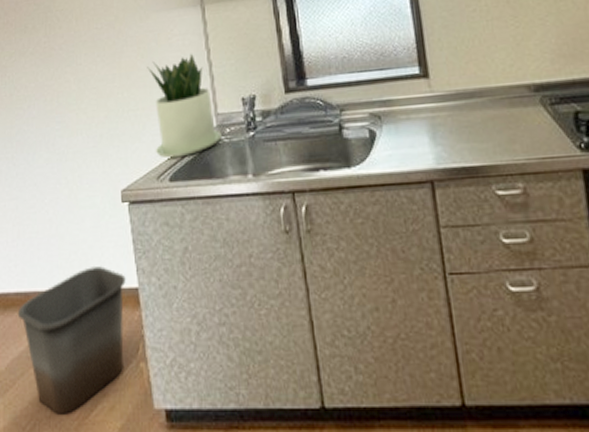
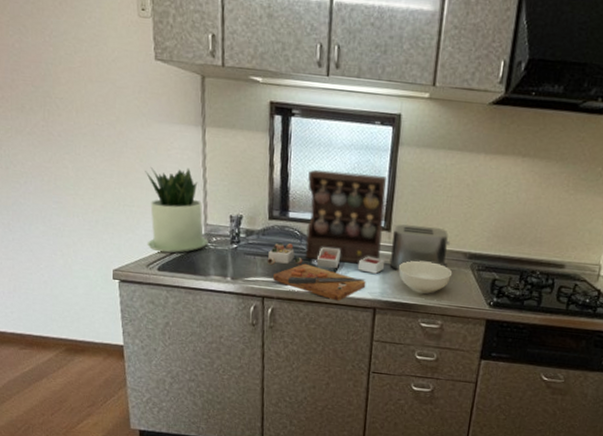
waste bin: present [17,266,127,415] -> none [13,324,114,424]
cutting board: none [290,112,433,181] -> present [267,242,385,301]
spice rack: none [321,14,425,132] -> present [305,169,387,264]
toaster: none [431,60,510,126] -> present [389,224,450,271]
bowl: none [448,105,520,150] -> present [398,260,453,294]

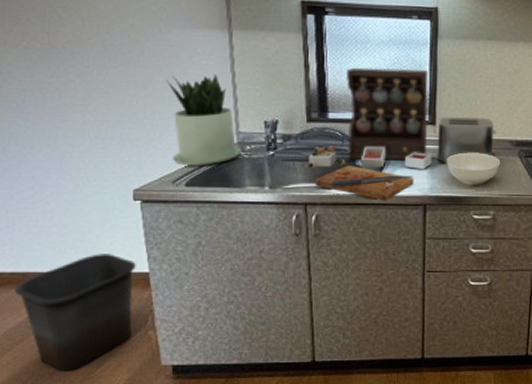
waste bin: none [13,324,114,424] -> present [14,254,137,371]

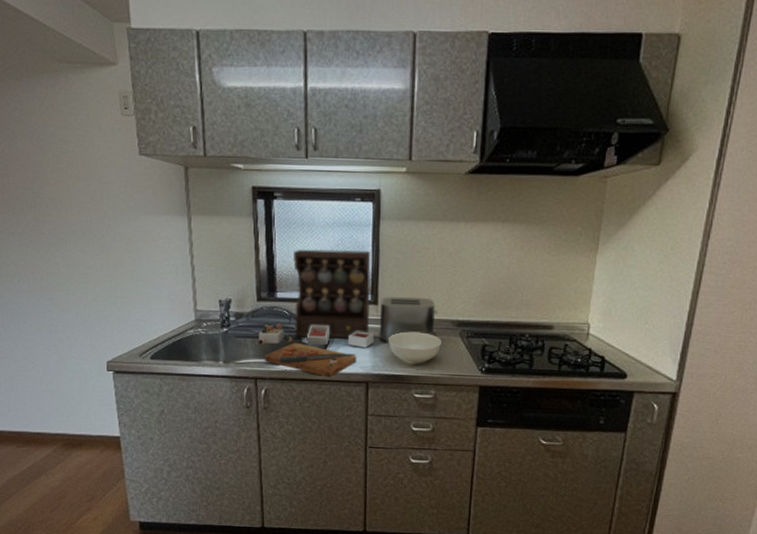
waste bin: present [14,254,137,371] -> none [11,418,110,521]
planter: present [166,74,242,166] -> none [134,256,199,341]

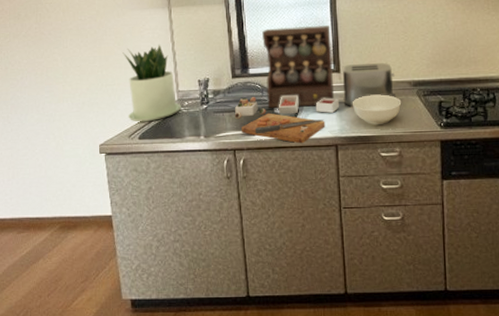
planter: none [134,256,199,341] -> present [122,44,181,122]

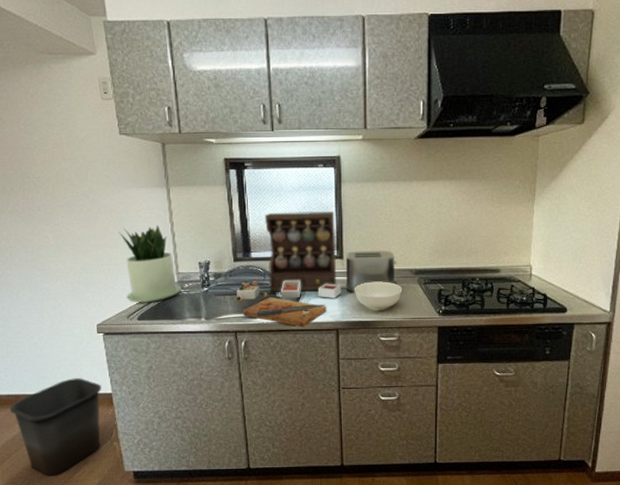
waste bin: none [12,200,103,305] -> present [9,378,103,476]

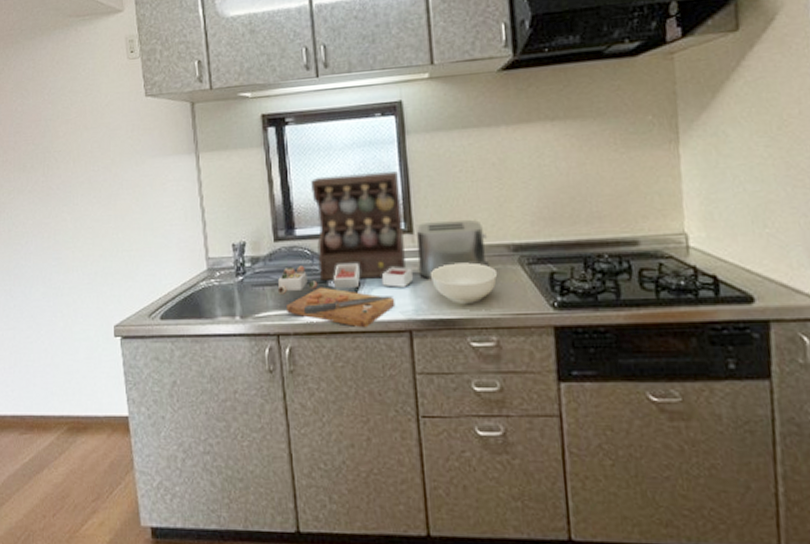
waste bin: present [9,378,103,476] -> none [13,395,118,528]
planter: present [118,224,181,303] -> none [141,199,212,298]

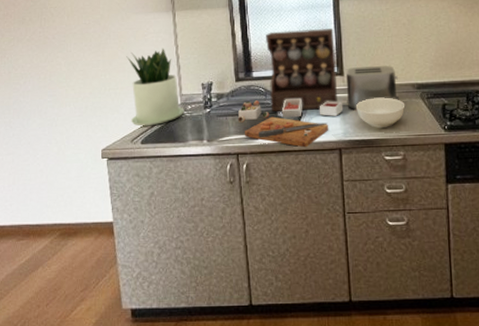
planter: none [141,199,212,298] -> present [126,47,184,127]

